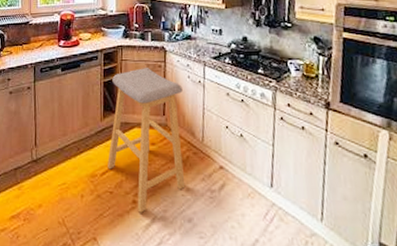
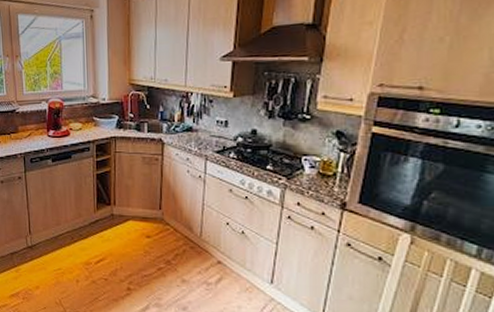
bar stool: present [108,68,186,213] -> none [102,161,181,299]

